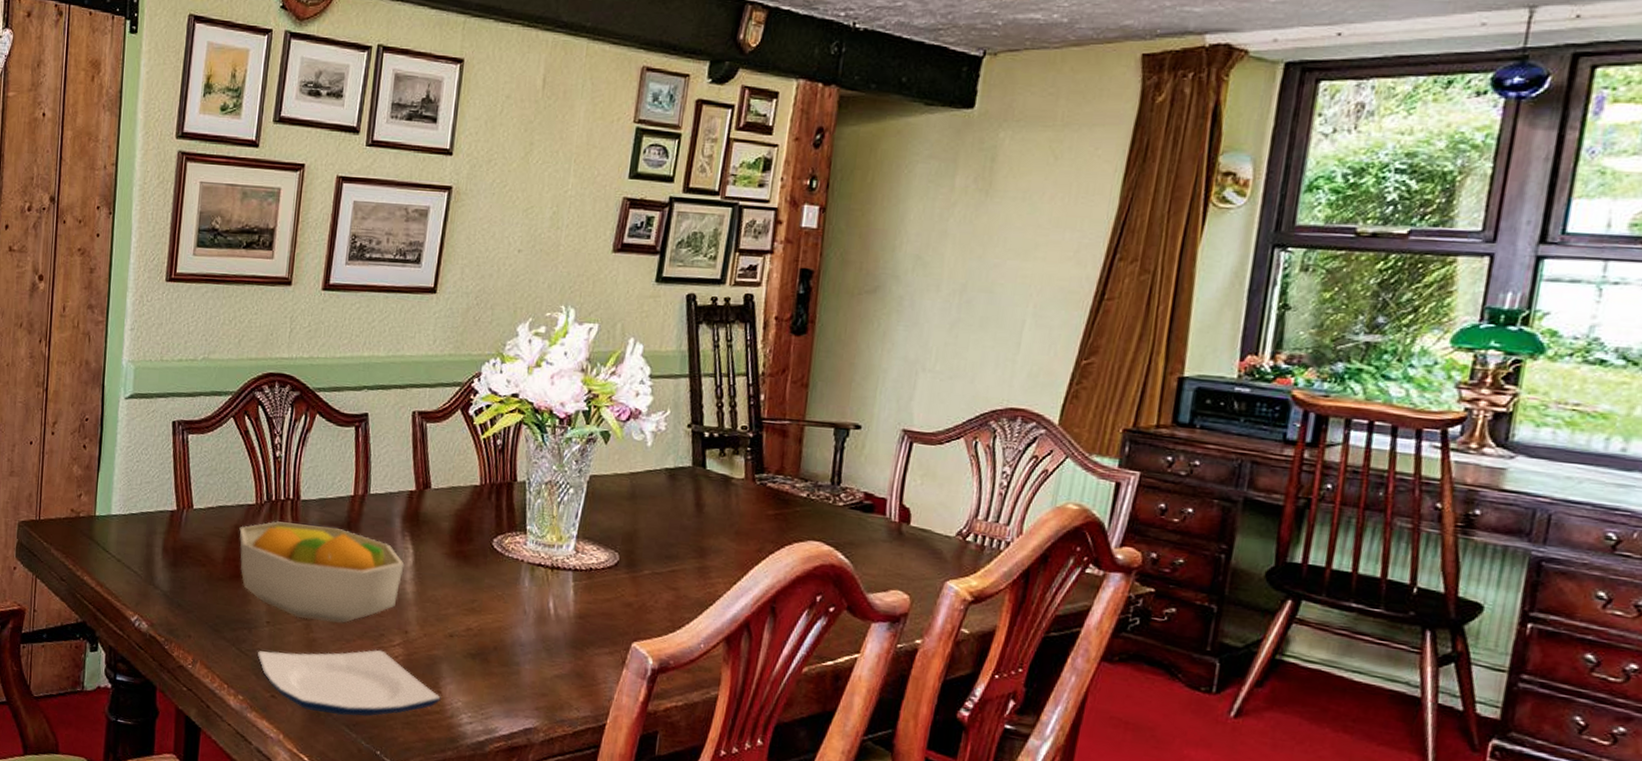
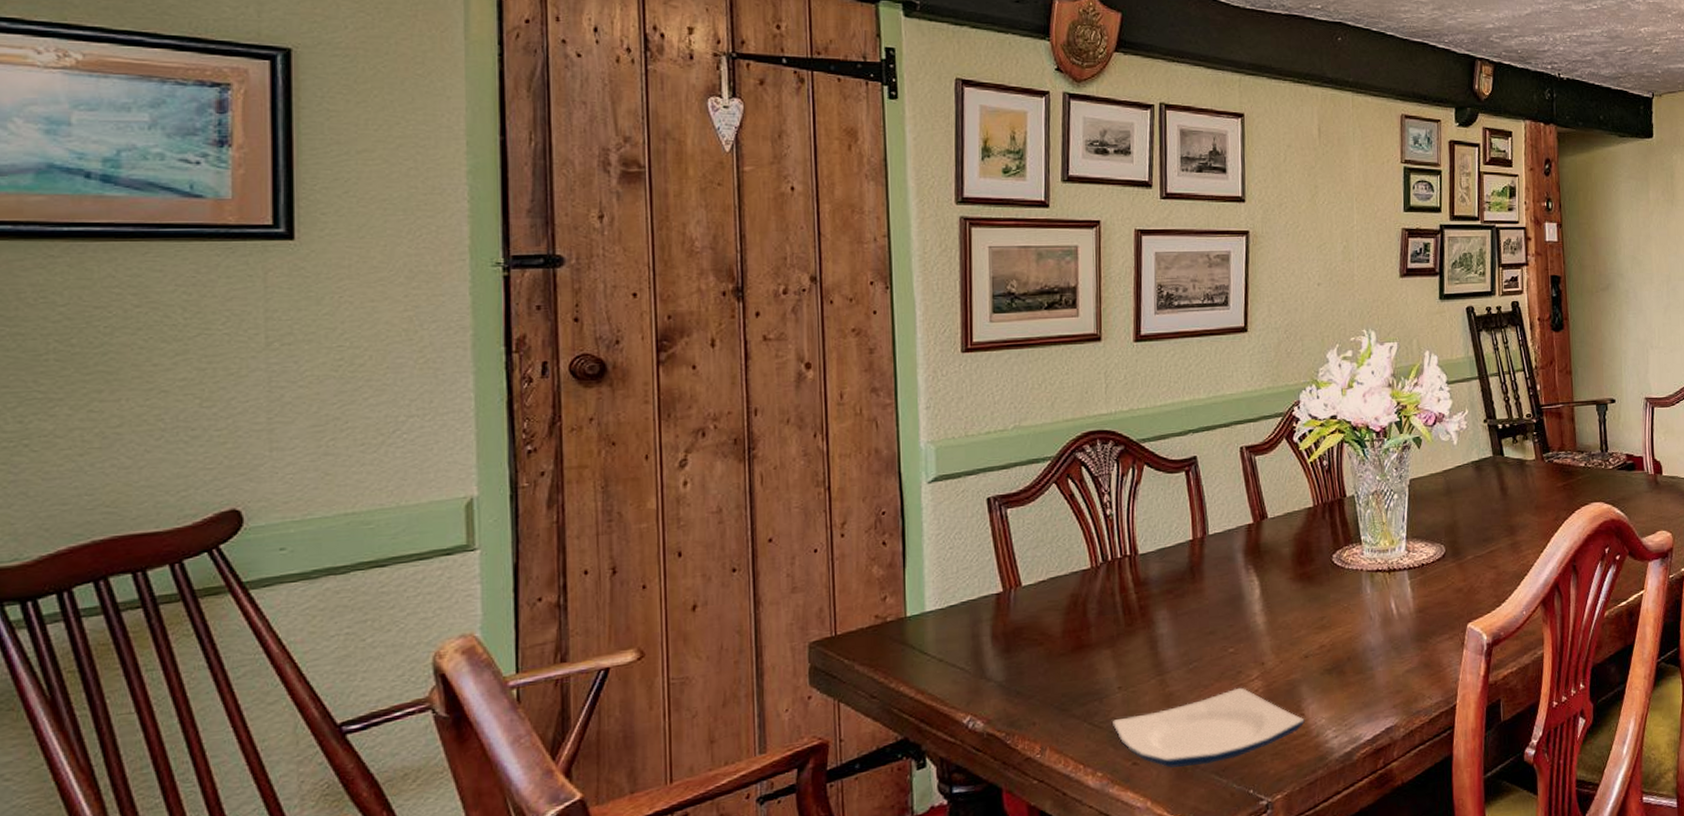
fruit bowl: present [239,521,405,623] -> none [1076,575,1252,676]

